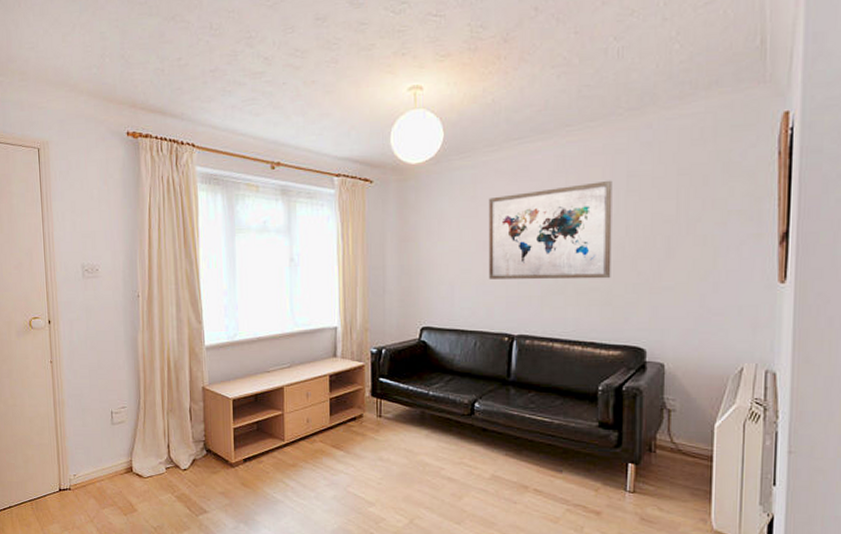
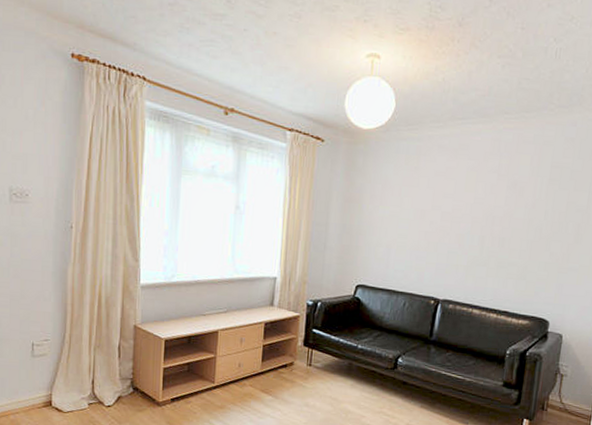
wall art: present [488,180,613,280] -> none [422,167,538,256]

